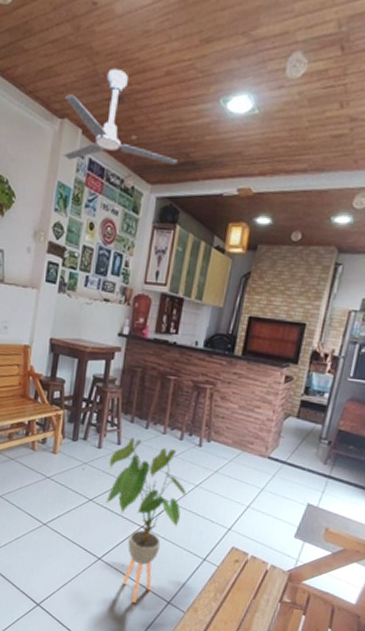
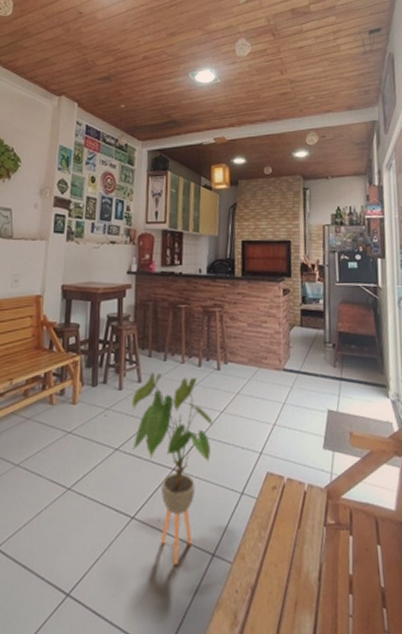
ceiling fan: present [62,68,178,165] -> none [62,56,162,127]

